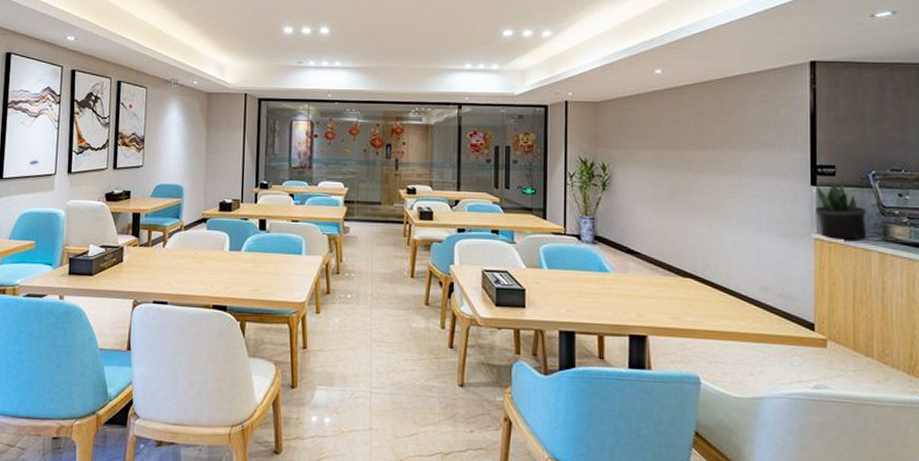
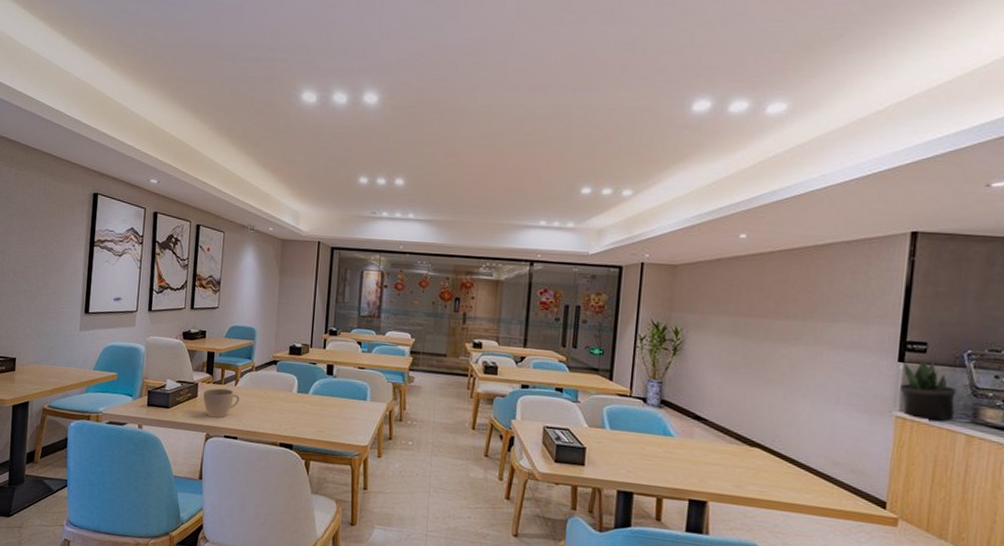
cup: none [129,251,169,283] -> present [203,388,240,419]

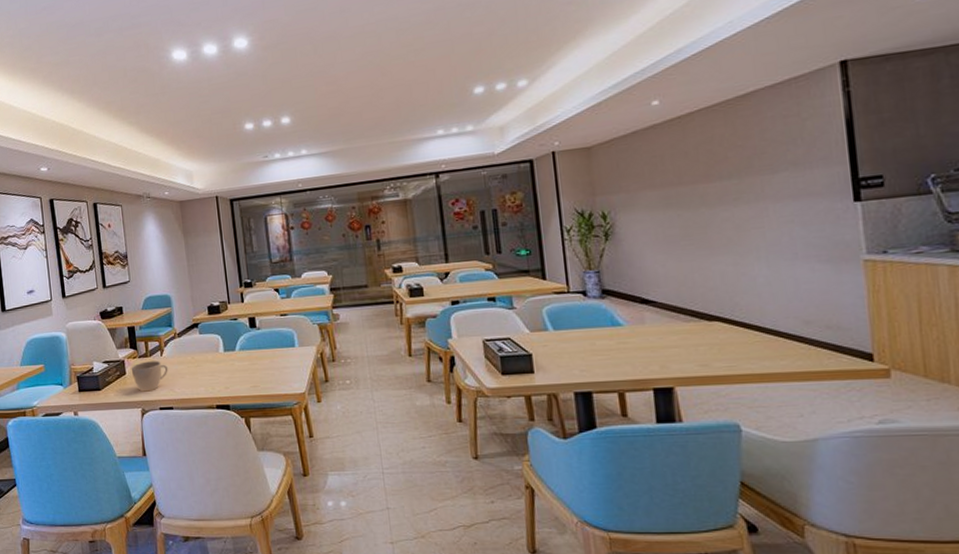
planter: present [900,361,956,421] -> none [860,195,931,259]

